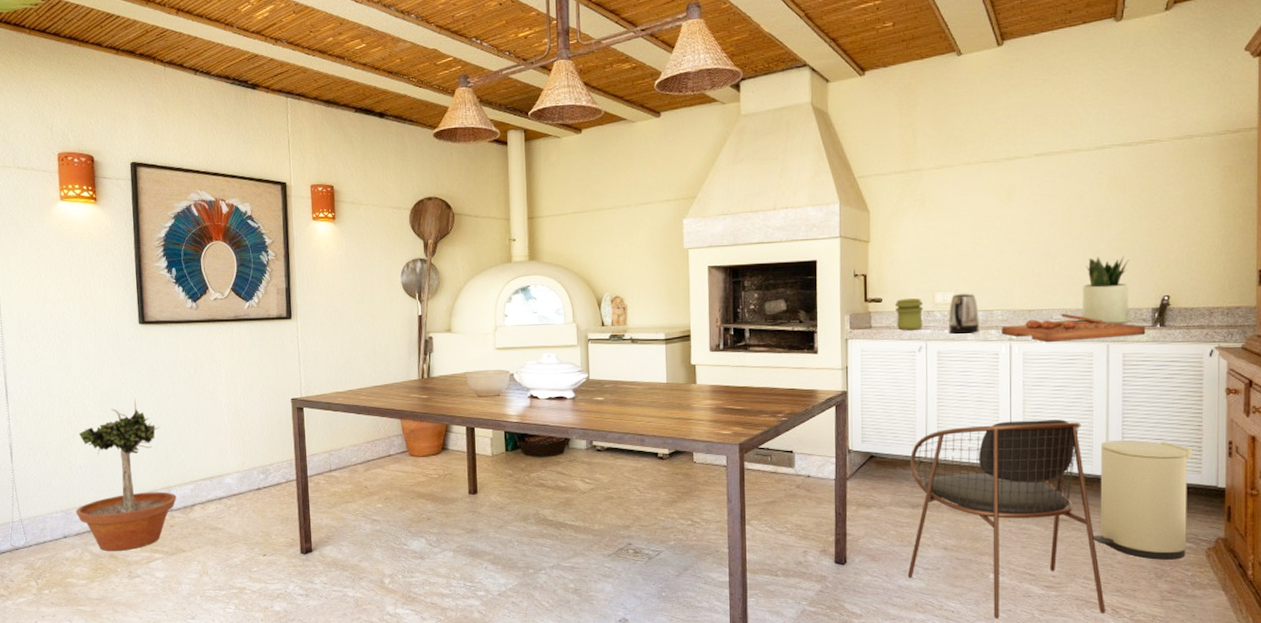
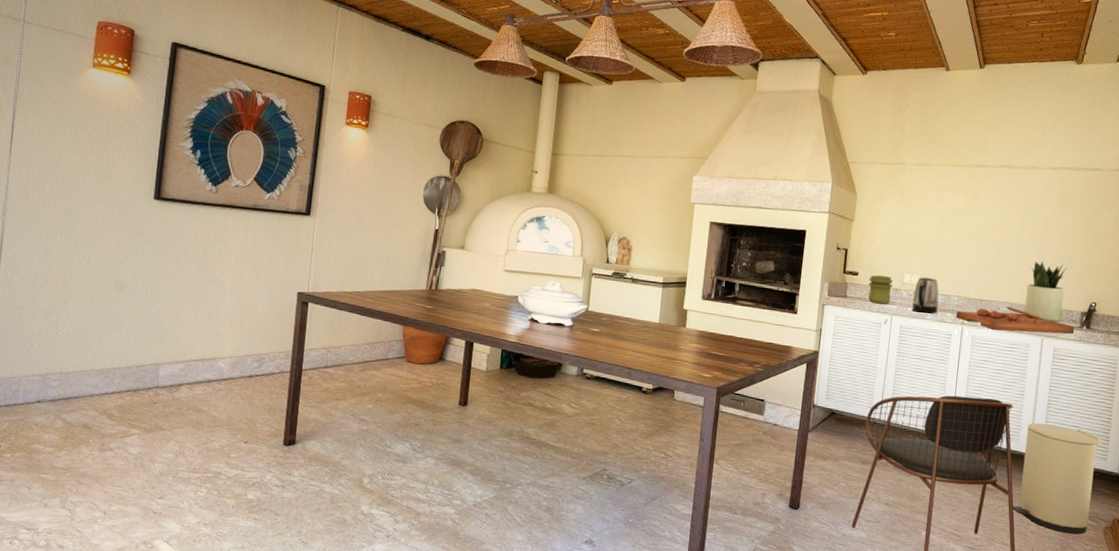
potted tree: present [76,399,177,551] -> none [54,272,164,422]
bowl: present [465,370,510,398] -> none [471,288,515,316]

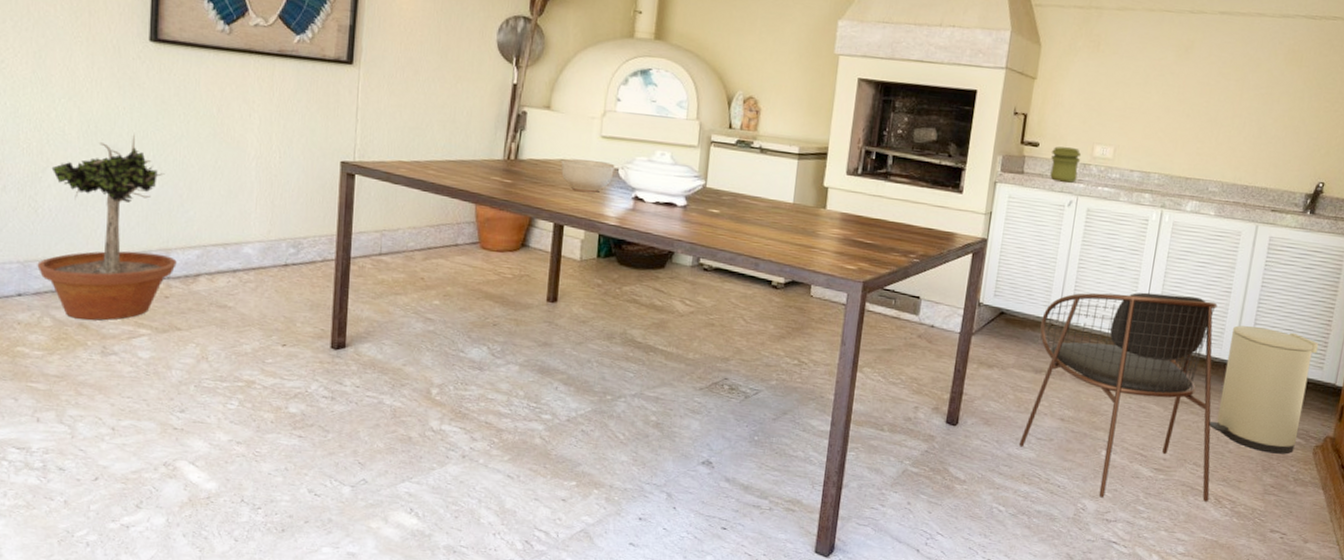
potted tree: none [54,272,164,422] -> present [37,134,177,321]
bowl: none [471,288,515,316] -> present [560,158,615,193]
kettle: present [912,277,939,314] -> none [1102,149,1137,195]
cutting board: present [956,306,1075,335] -> none [1155,186,1297,221]
planter: present [1020,261,1067,323] -> none [1232,132,1292,206]

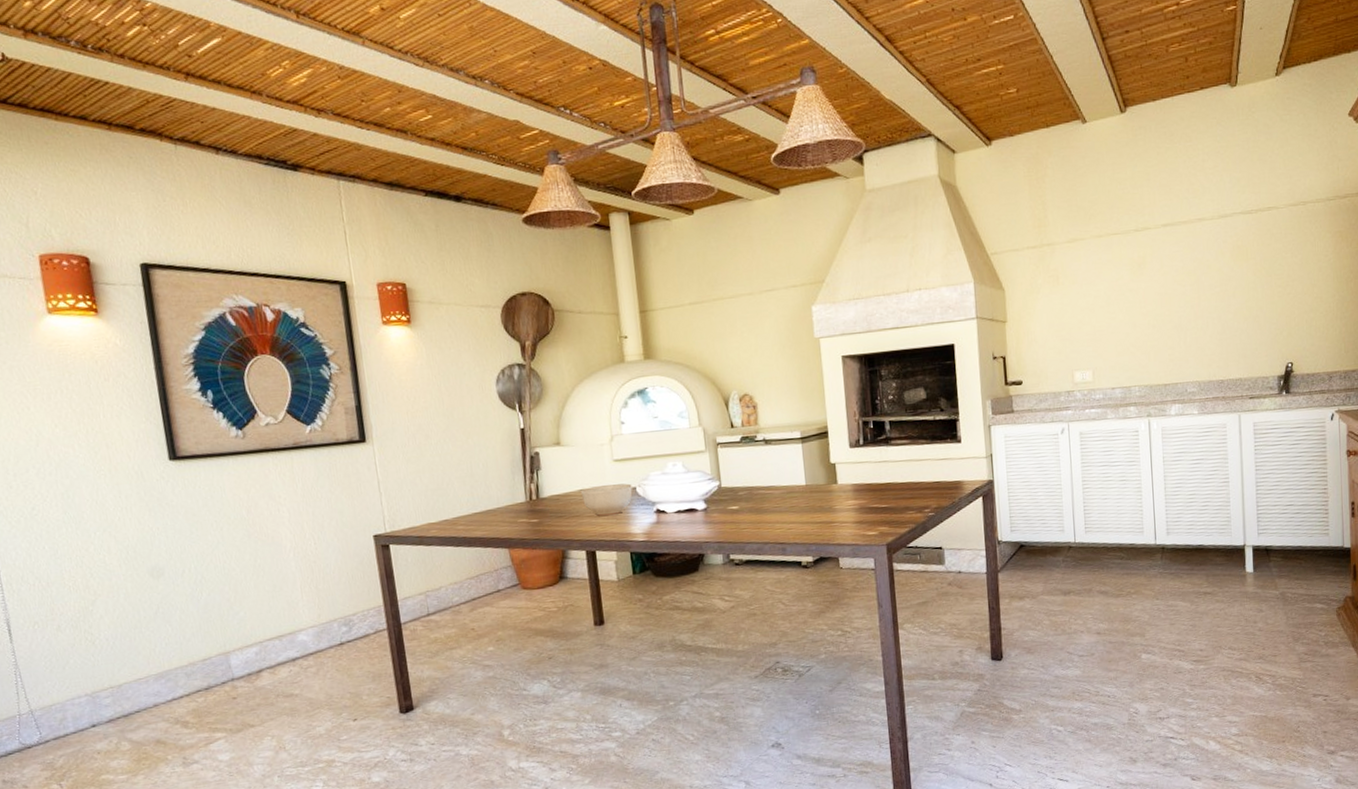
potted tree: present [37,134,177,321] -> none [100,551,238,737]
dining chair: present [1018,292,1218,502] -> none [1059,493,1250,699]
jar: present [1050,146,1082,184] -> none [1035,379,1064,414]
pedal bin: present [1209,325,1319,454] -> none [1236,506,1321,624]

